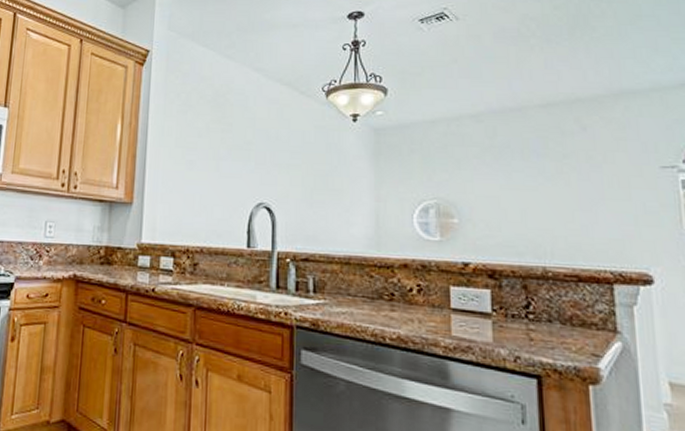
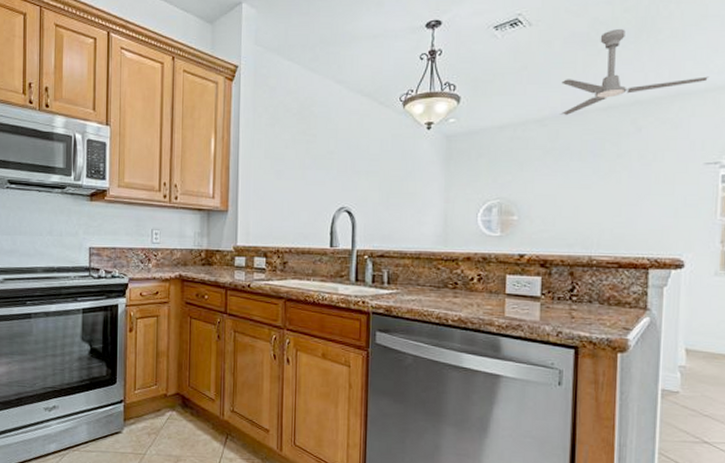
ceiling fan: none [495,26,653,111] -> present [560,29,710,115]

